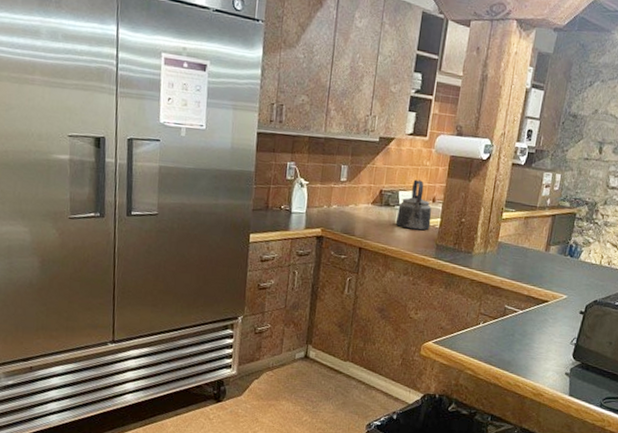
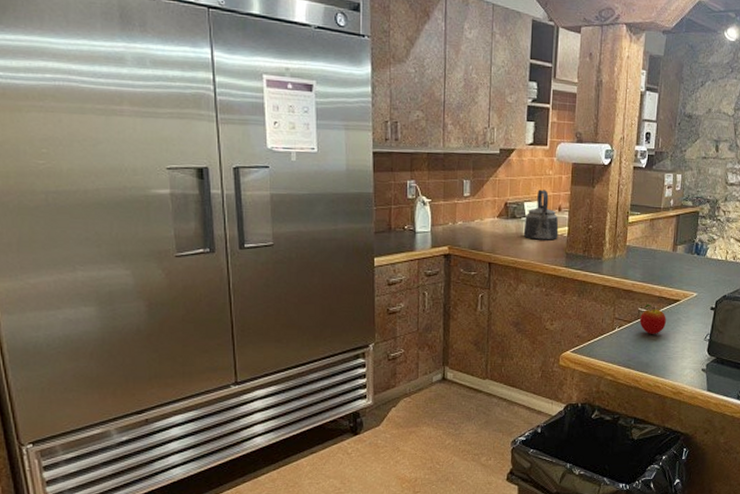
apple: none [504,301,533,333] -> present [639,304,666,334]

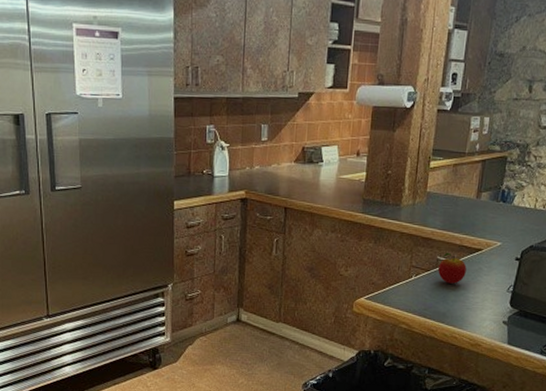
kettle: present [523,189,559,240] -> none [320,134,357,186]

